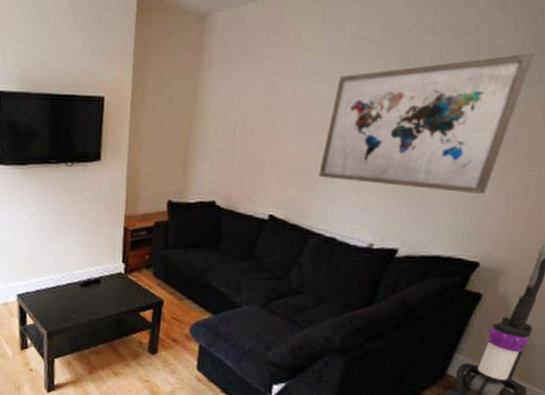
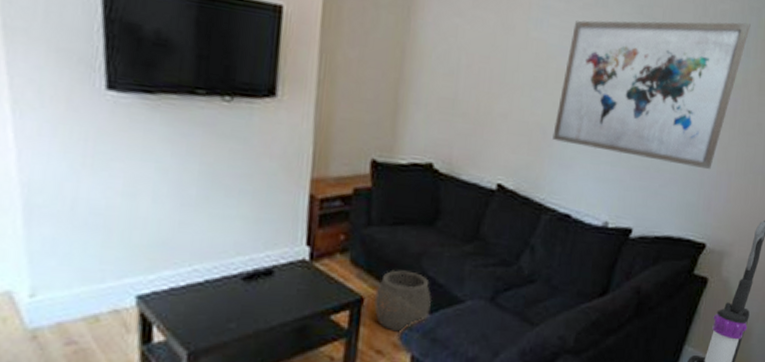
woven basket: none [171,281,216,327] -> present [374,269,432,332]

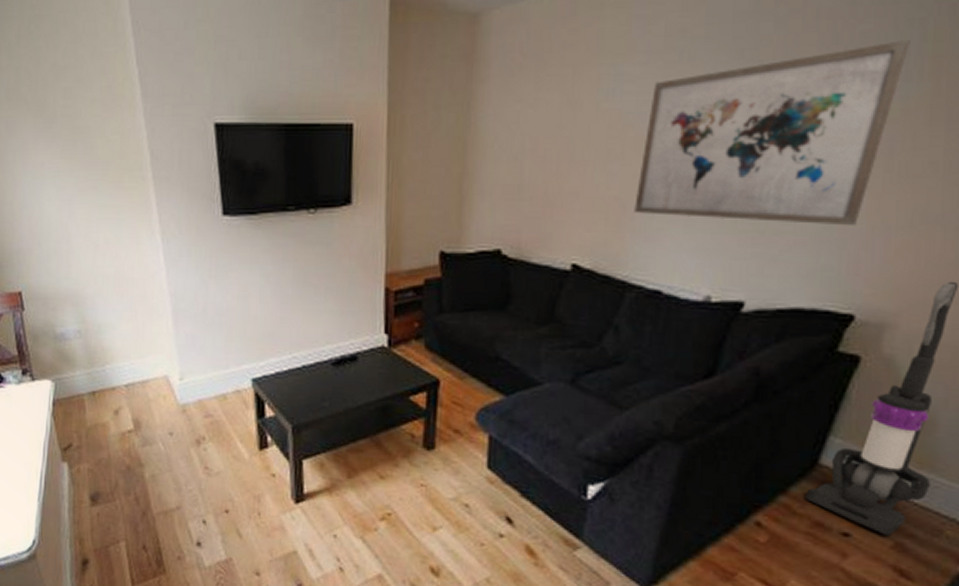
woven basket: present [374,269,432,332] -> none [450,353,508,413]

